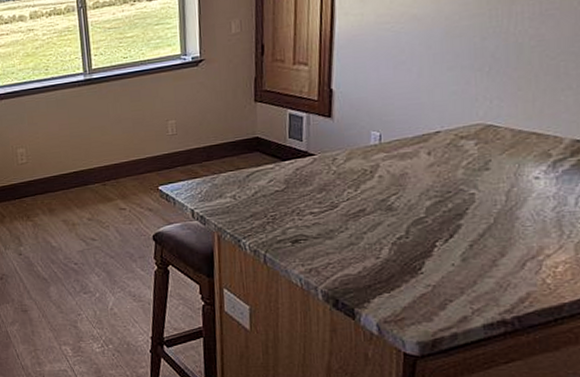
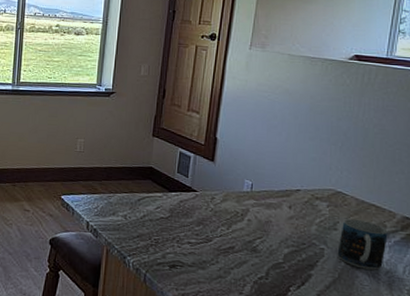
mug: none [491,153,554,209] -> present [337,218,388,270]

